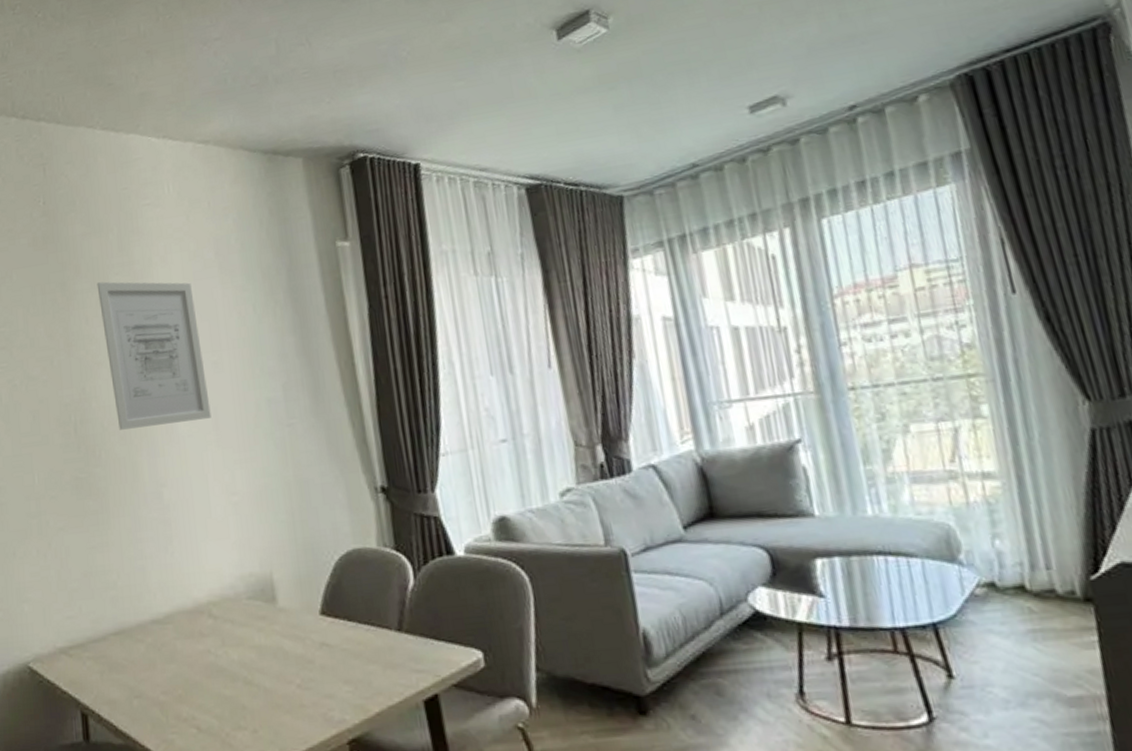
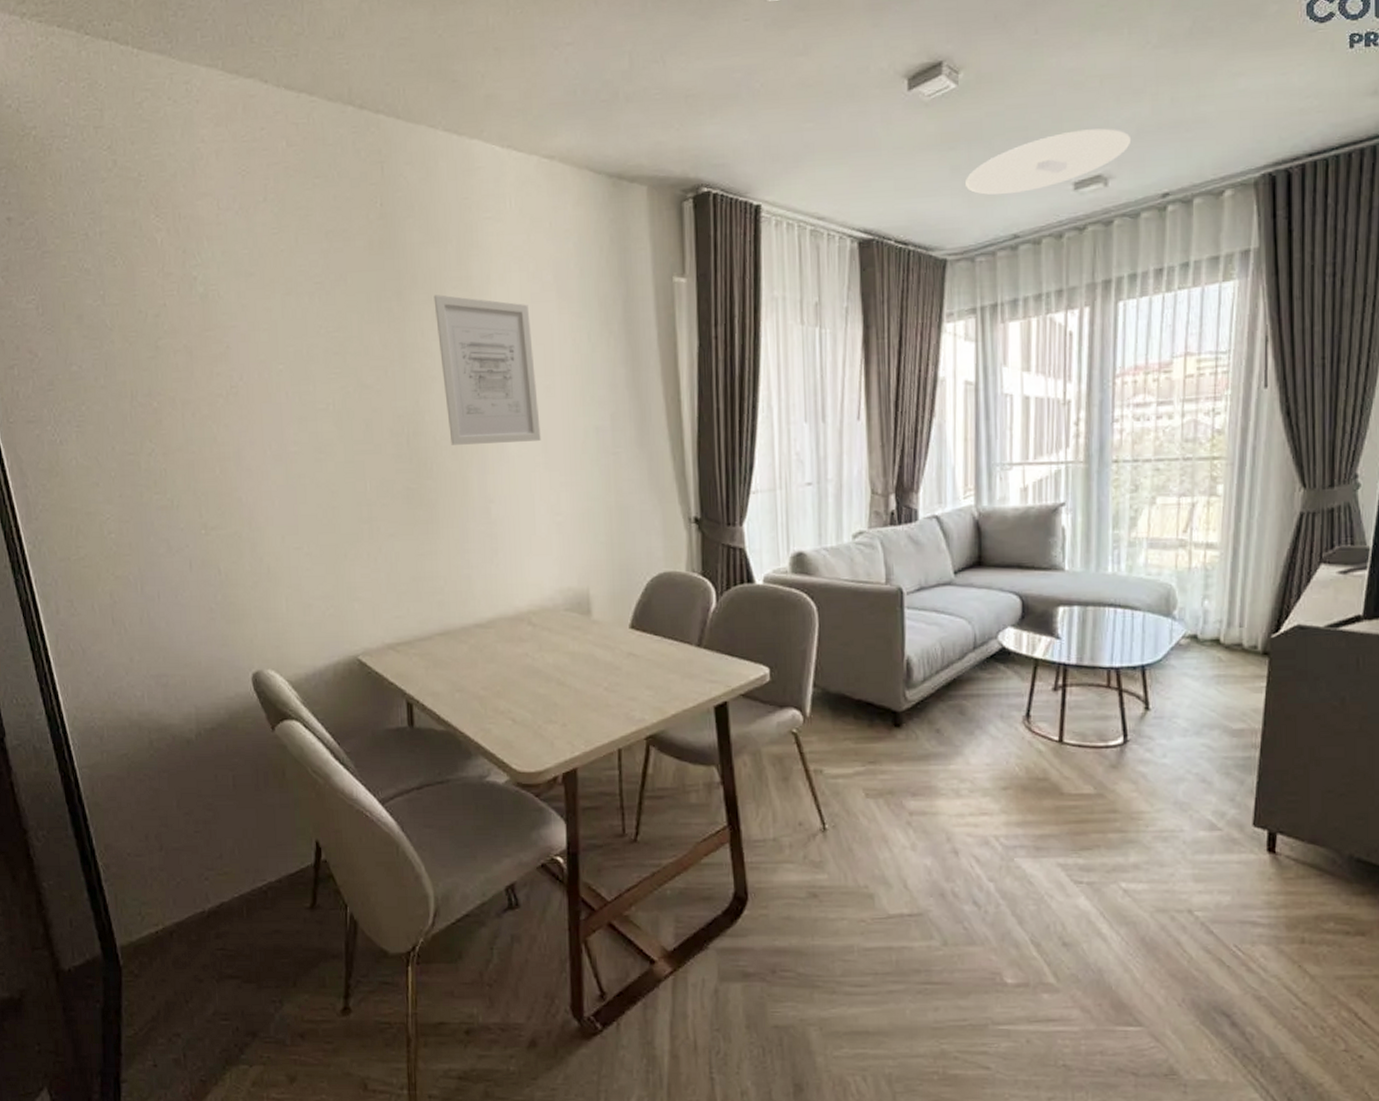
ceiling light: none [631,50,804,129] -> present [966,128,1132,196]

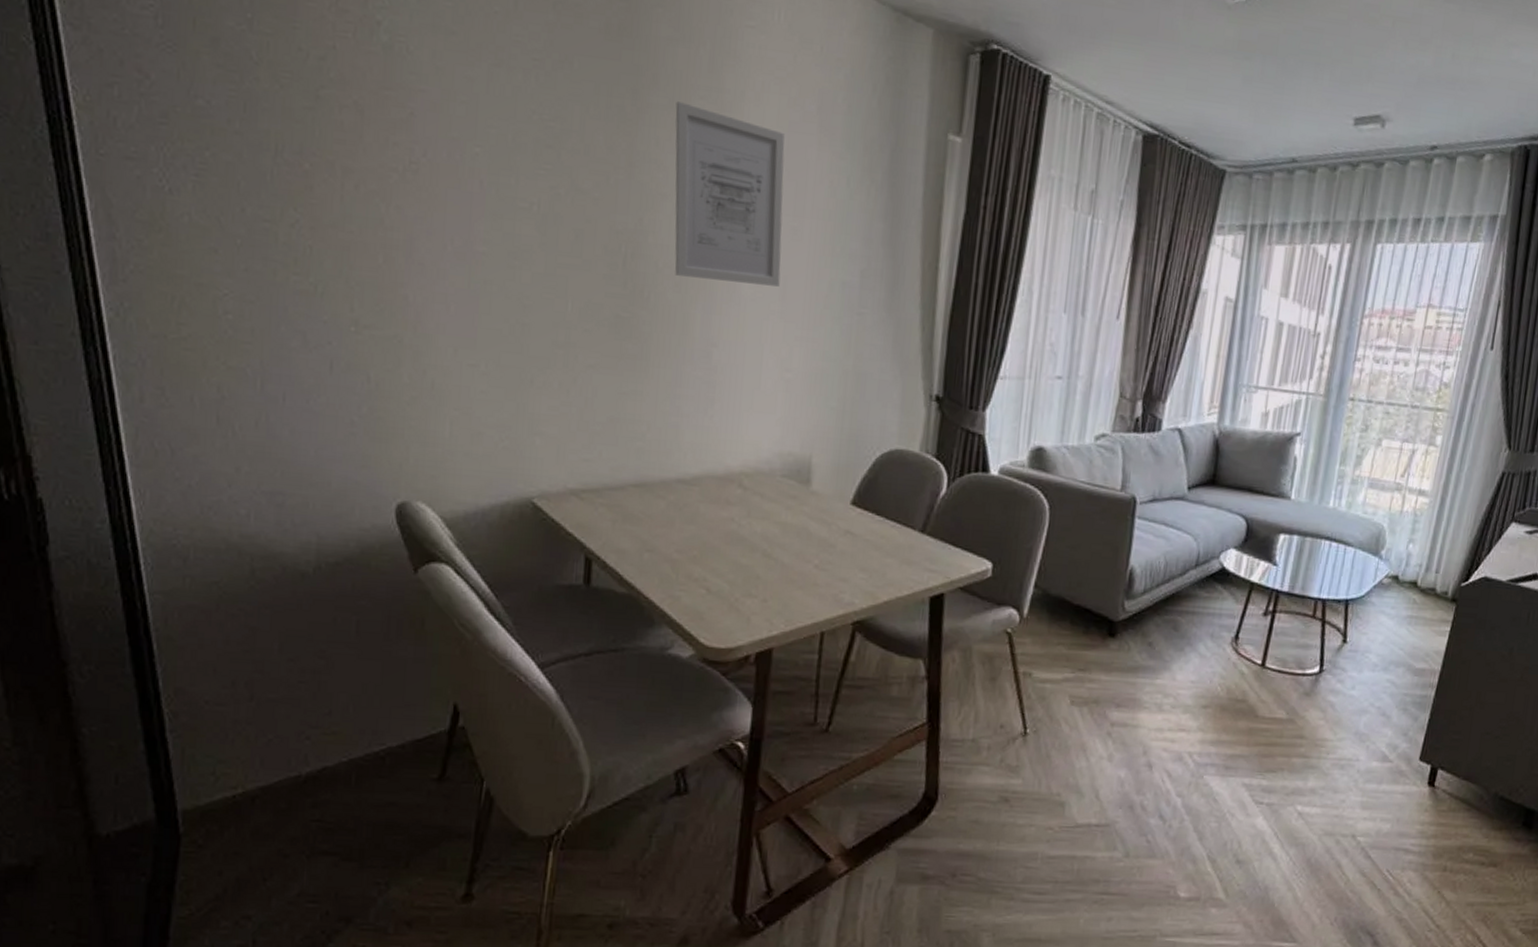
ceiling light: present [966,128,1132,196] -> none [1254,66,1412,118]

